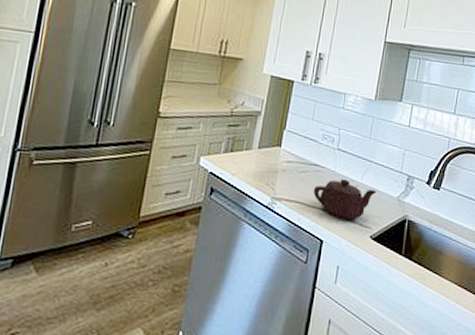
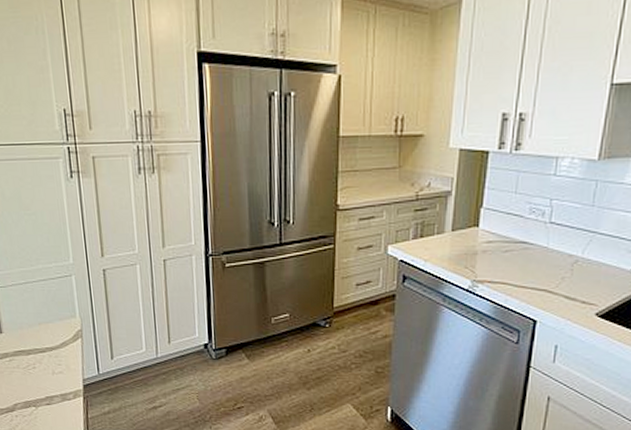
teapot: present [313,178,377,221] -> none [521,254,604,299]

